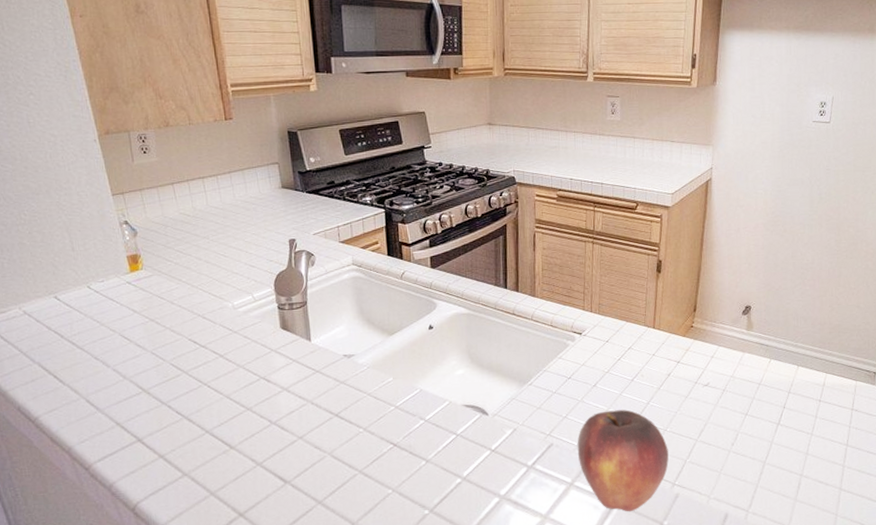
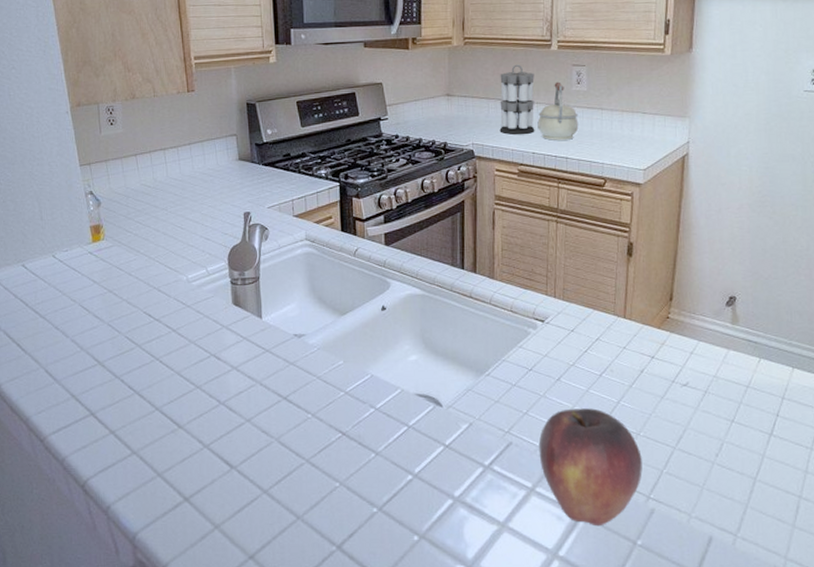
spice rack: none [539,95,573,163] -> present [499,64,535,135]
kettle: none [575,112,613,168] -> present [537,81,579,141]

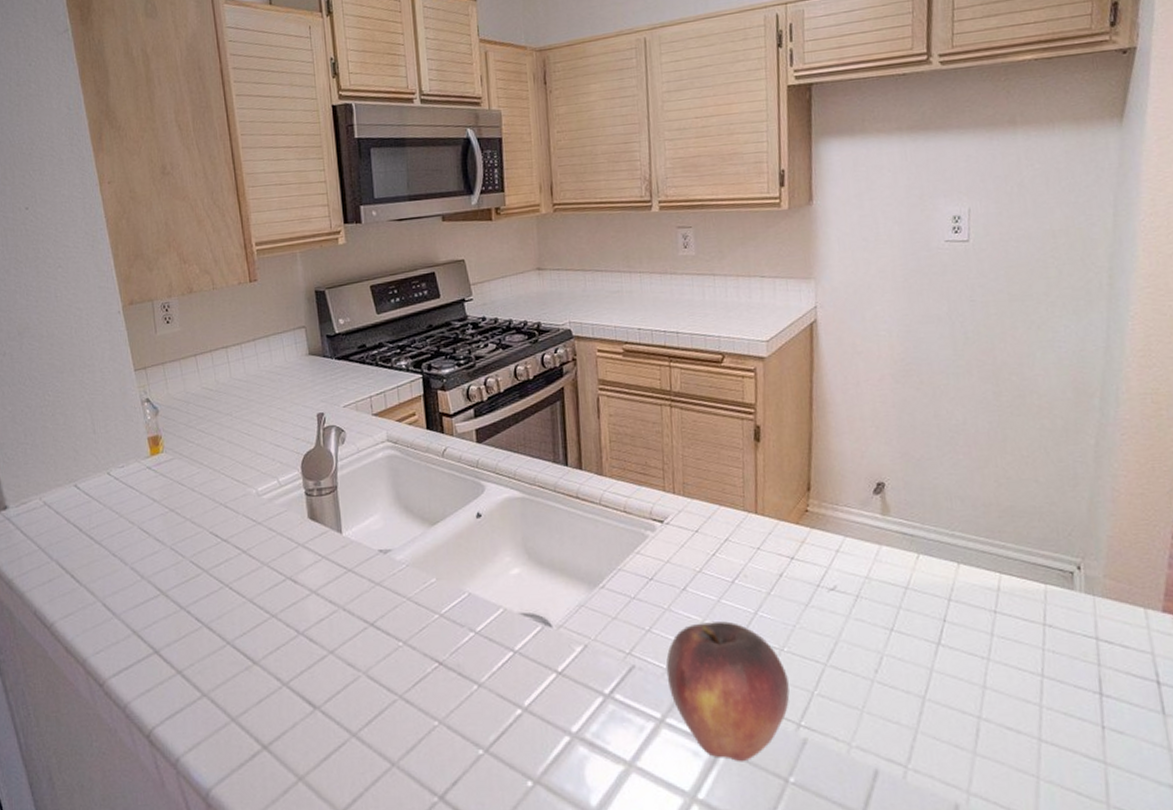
spice rack: present [499,64,535,135] -> none [596,230,640,310]
kettle: present [537,81,579,141] -> none [641,247,689,314]

